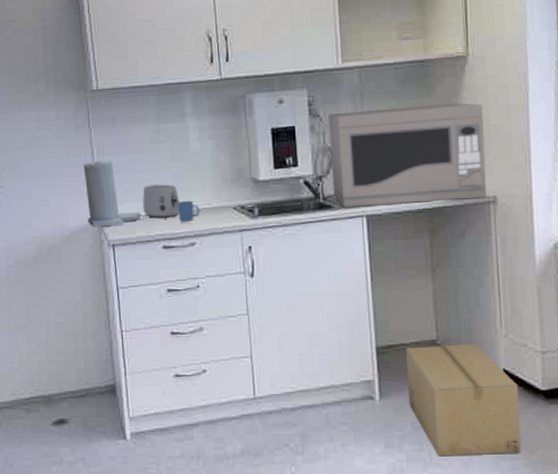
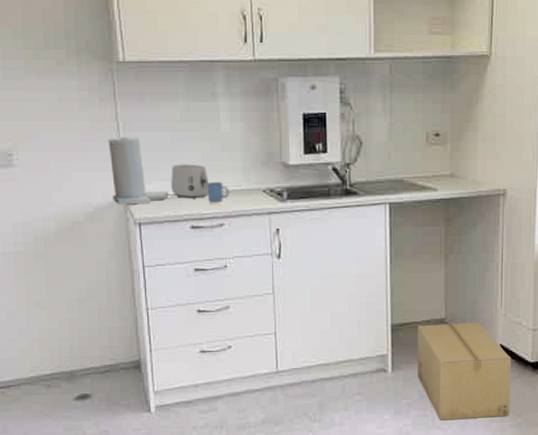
microwave: present [328,103,486,209] -> none [359,100,500,196]

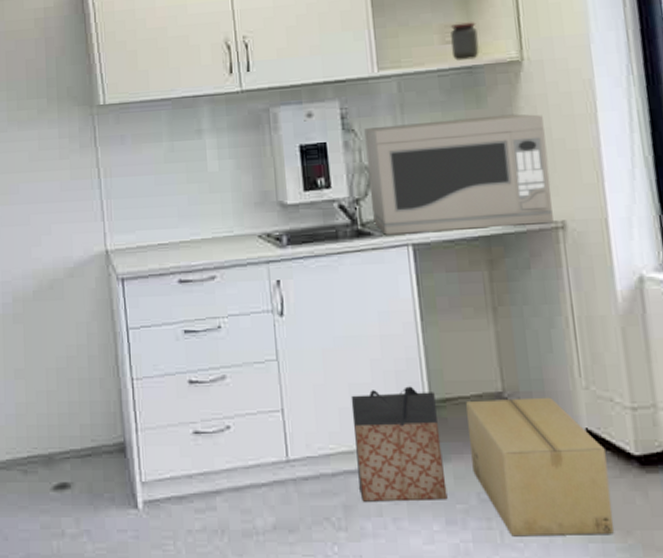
paper towel: present [108,137,169,205] -> none [89,183,154,259]
toaster: present [171,164,210,201] -> none [155,209,198,251]
mug: present [206,182,229,204] -> none [194,228,220,254]
bag: none [330,314,397,401] -> present [350,386,448,502]
microwave: none [359,100,500,196] -> present [364,114,554,236]
jar: none [436,17,459,51] -> present [450,22,480,62]

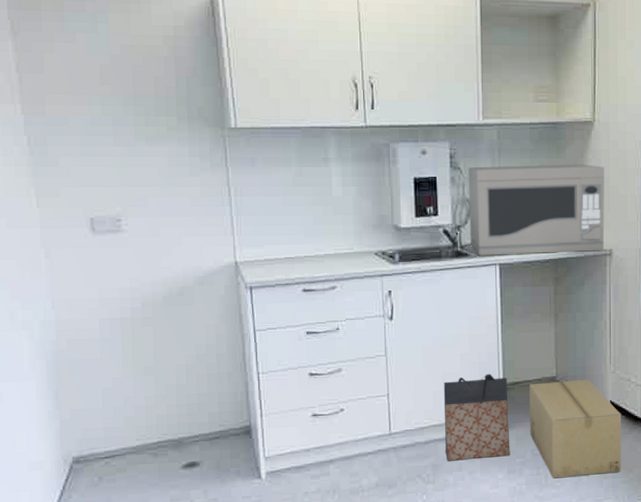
jar: present [450,22,480,62] -> none [541,85,564,118]

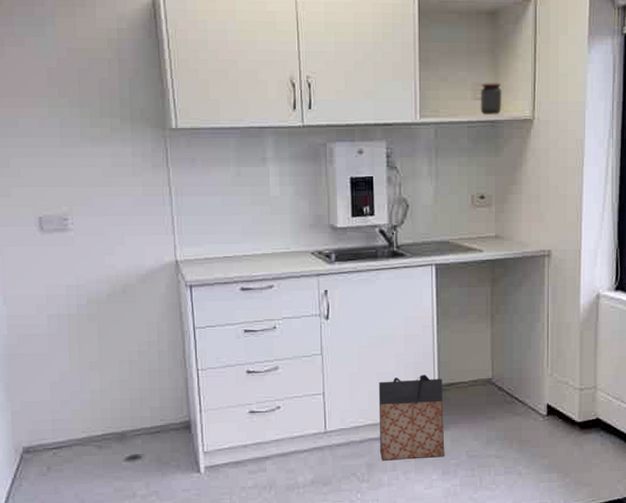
microwave: present [468,164,605,257] -> none [405,163,544,257]
cardboard box: present [529,379,622,479] -> none [465,382,558,481]
jar: none [541,85,564,118] -> present [480,83,503,116]

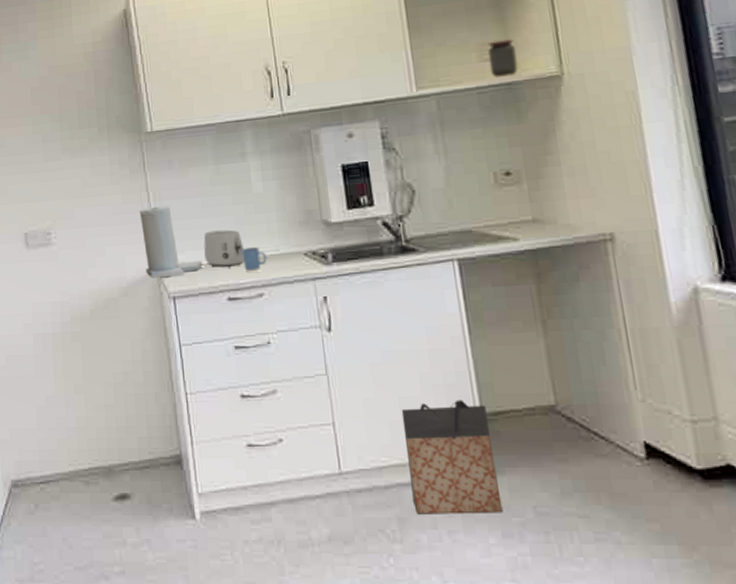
paper towel: none [160,201,220,268] -> present [139,205,203,278]
toaster: none [221,227,259,263] -> present [203,229,245,269]
mug: none [256,245,279,266] -> present [241,247,267,272]

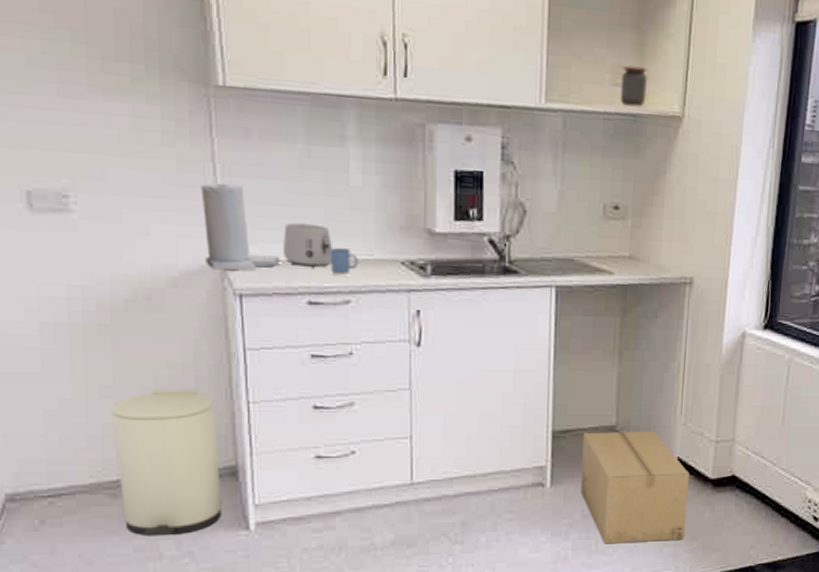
pedal bin: none [82,383,172,523] -> present [110,389,222,536]
bag: present [401,399,503,515] -> none [478,418,557,519]
cardboard box: none [518,410,679,551] -> present [581,431,689,544]

